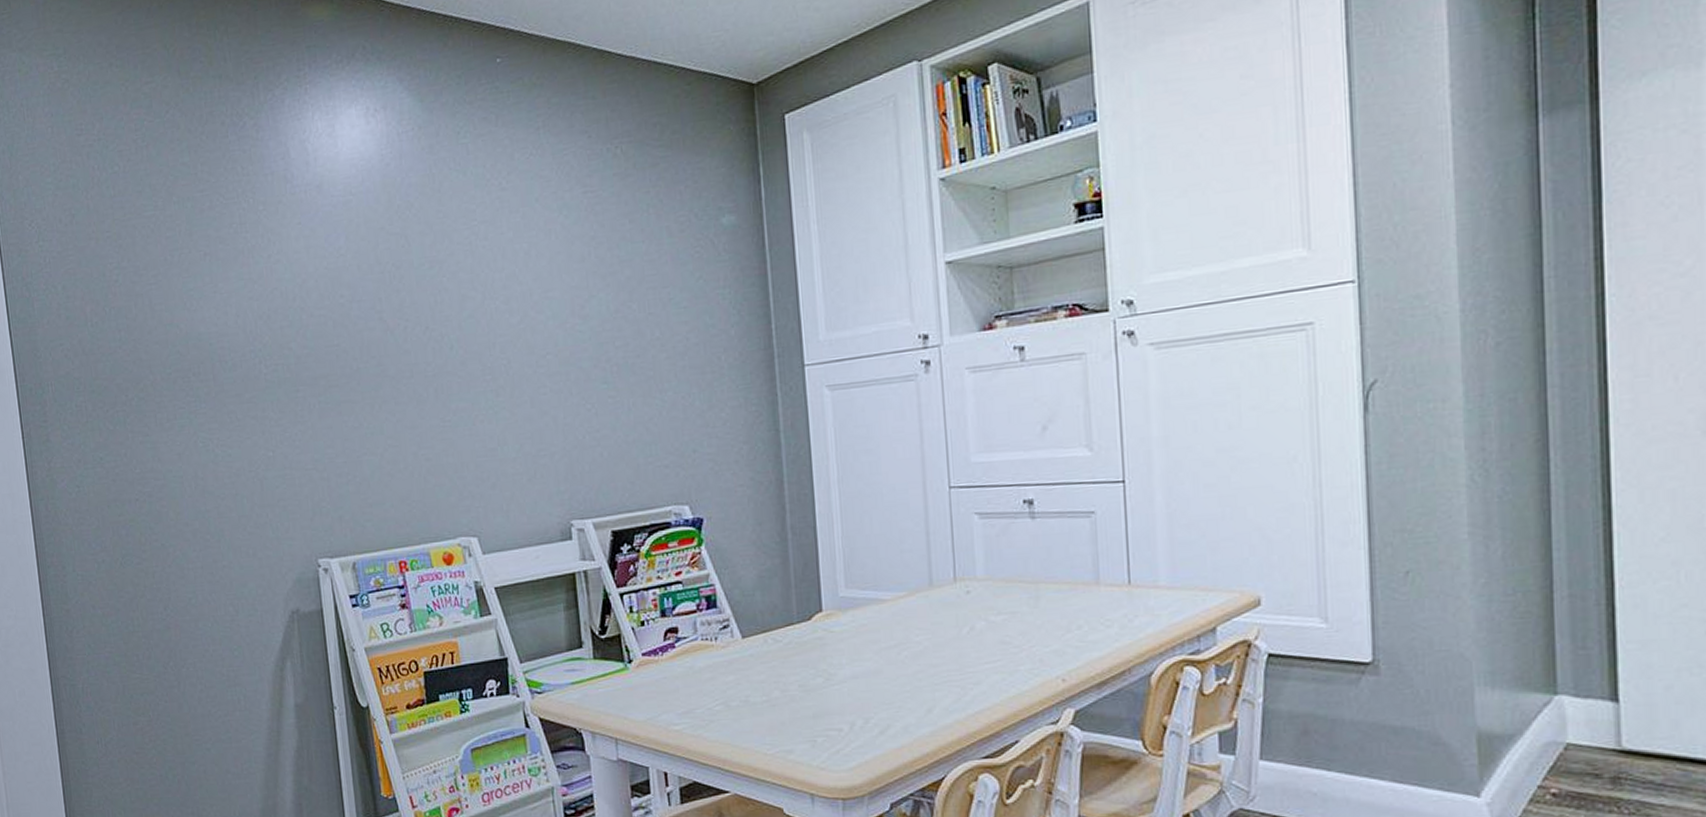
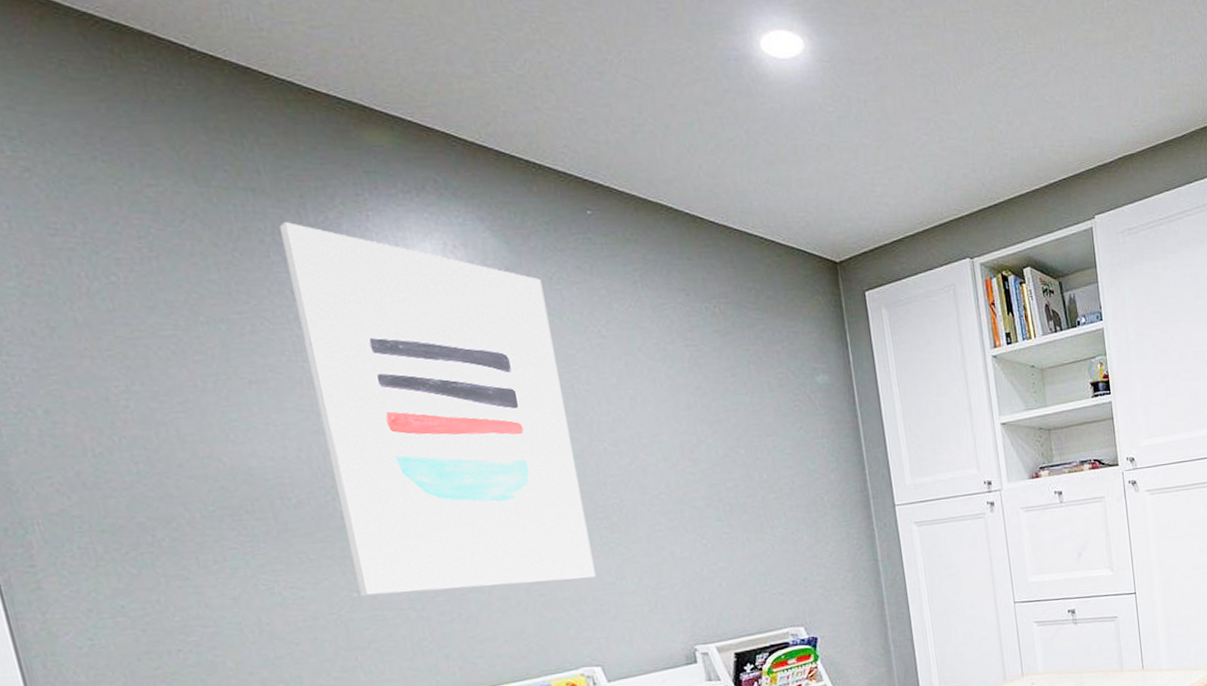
wall art: none [237,103,479,456] -> present [280,222,596,596]

